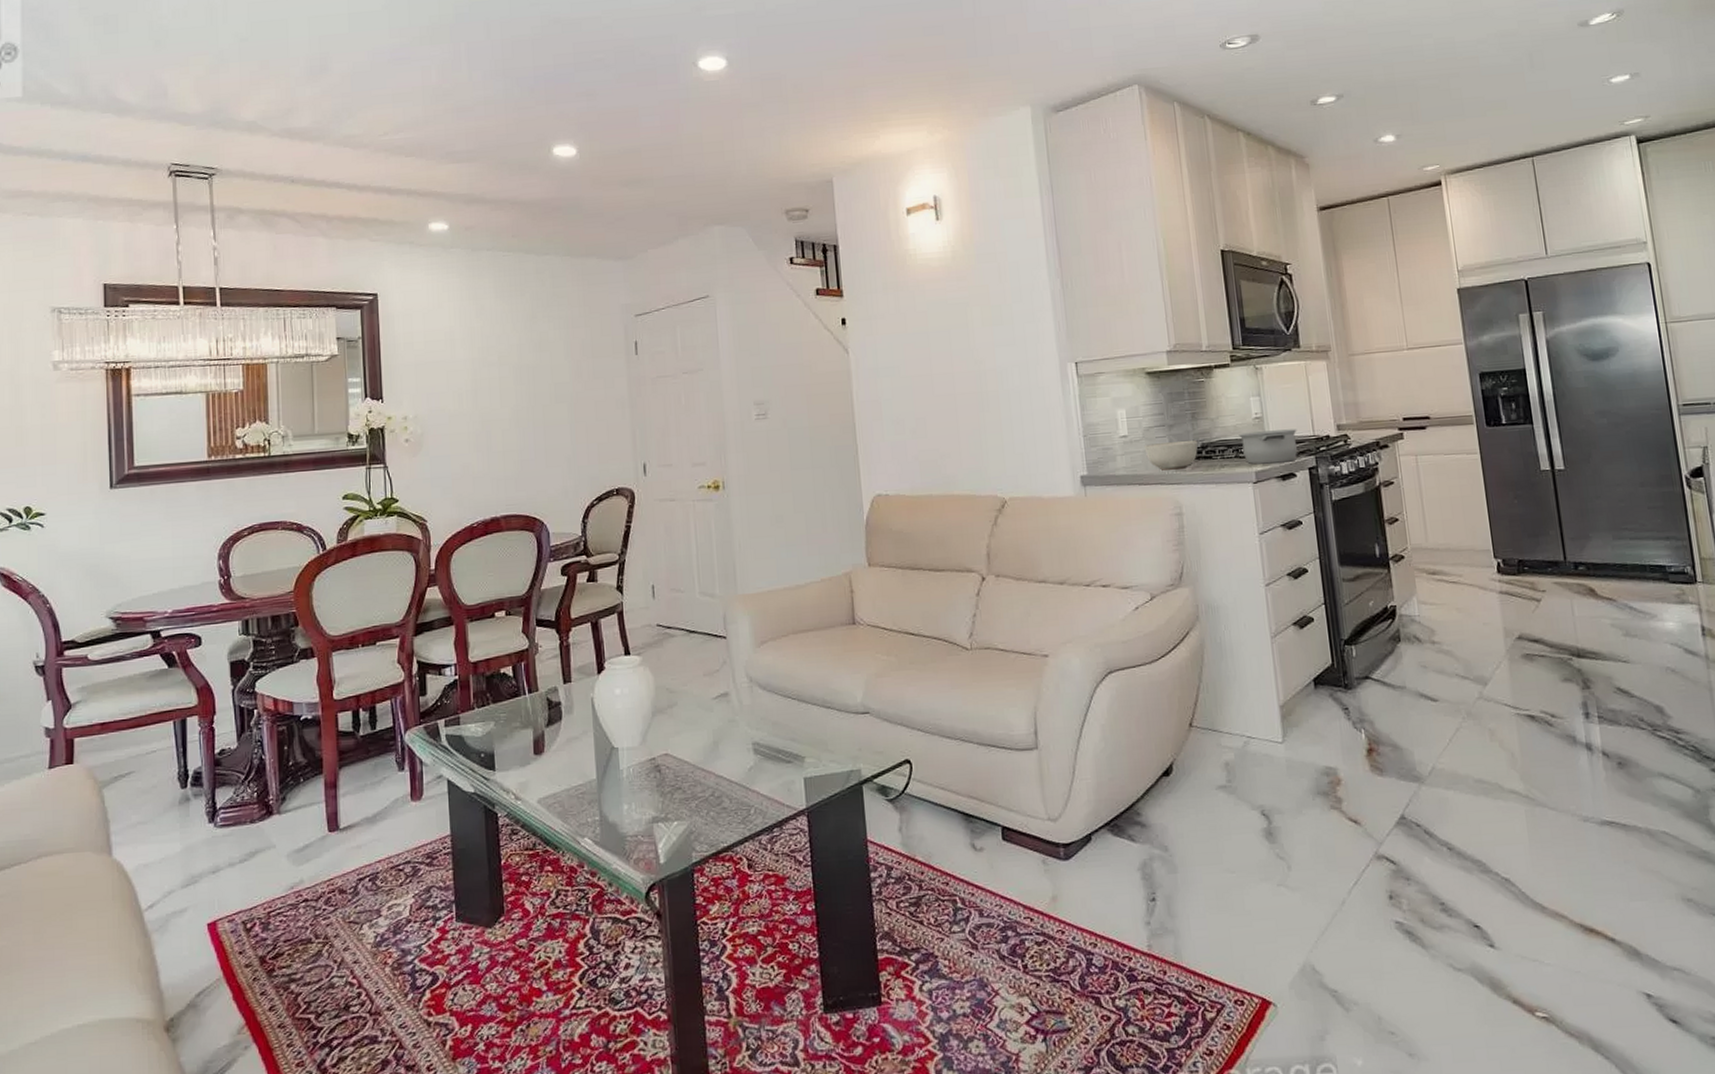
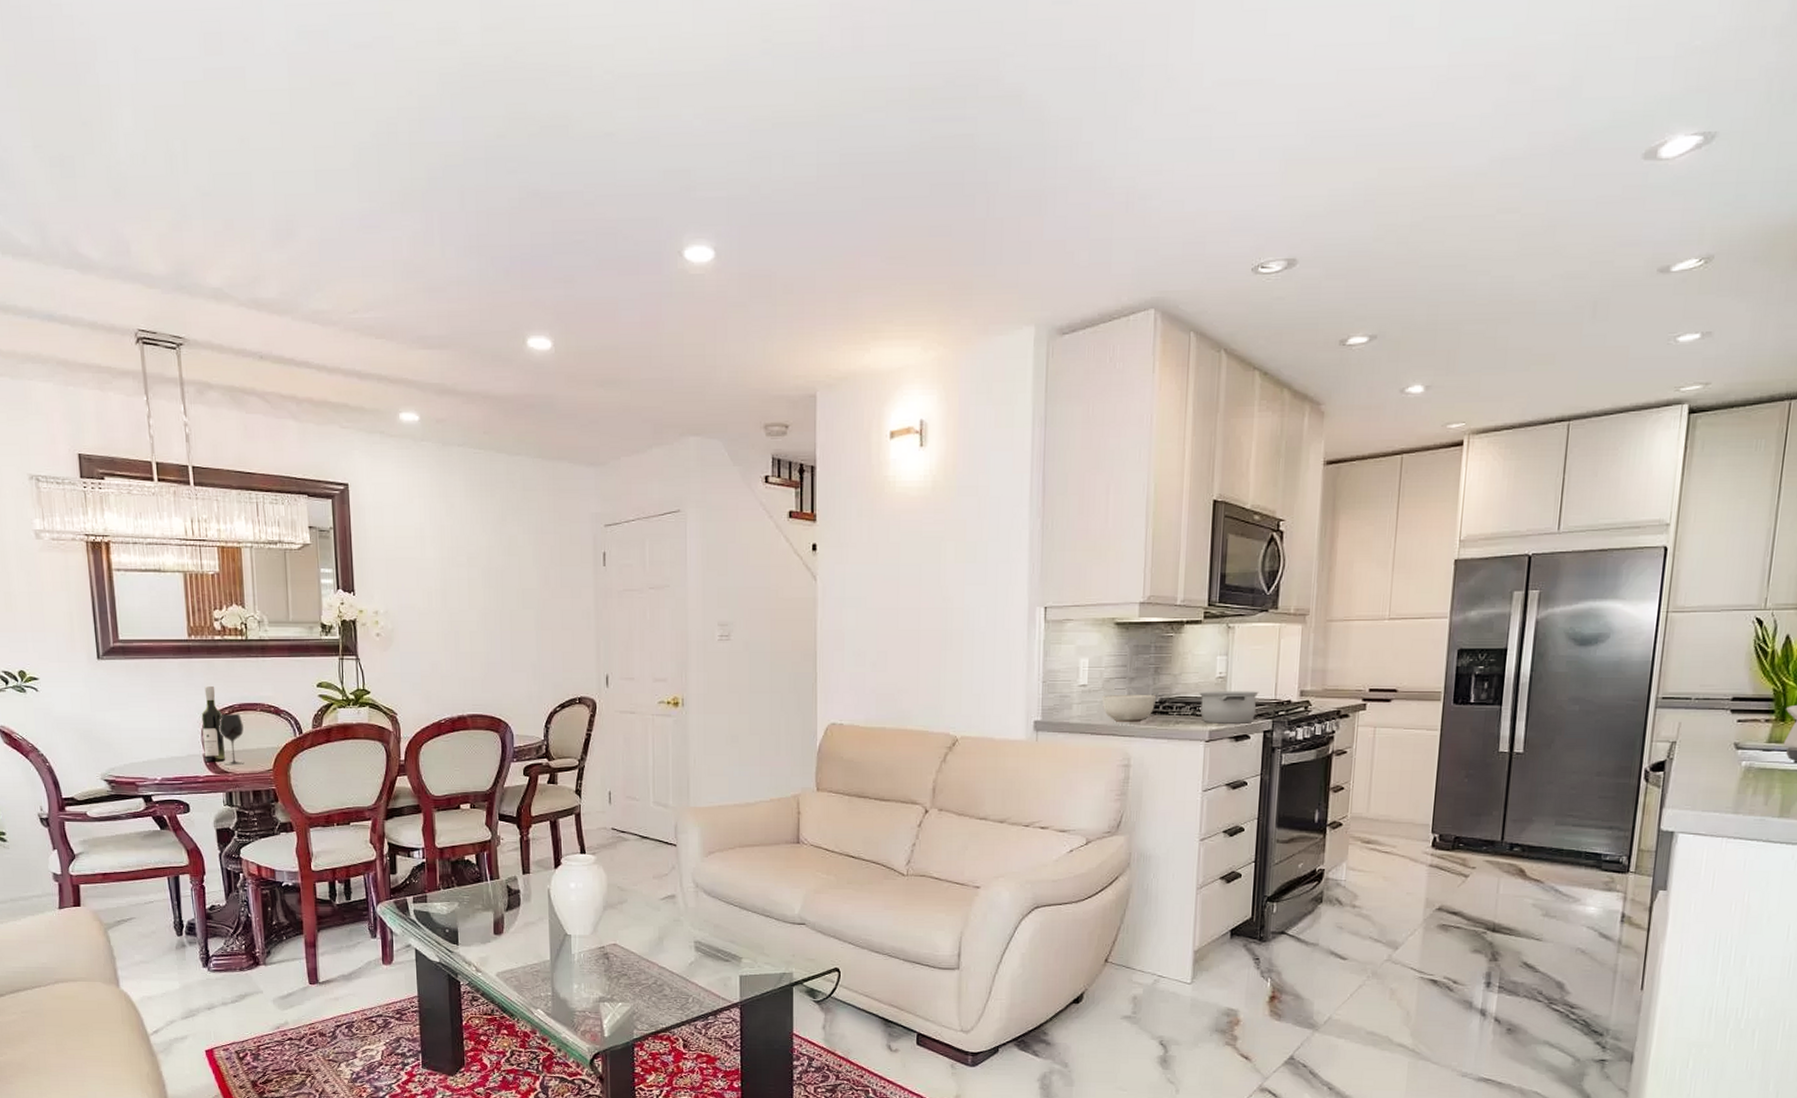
bottle: none [218,506,243,590] -> present [201,685,226,763]
wine glass: none [237,533,263,591] -> present [219,713,245,766]

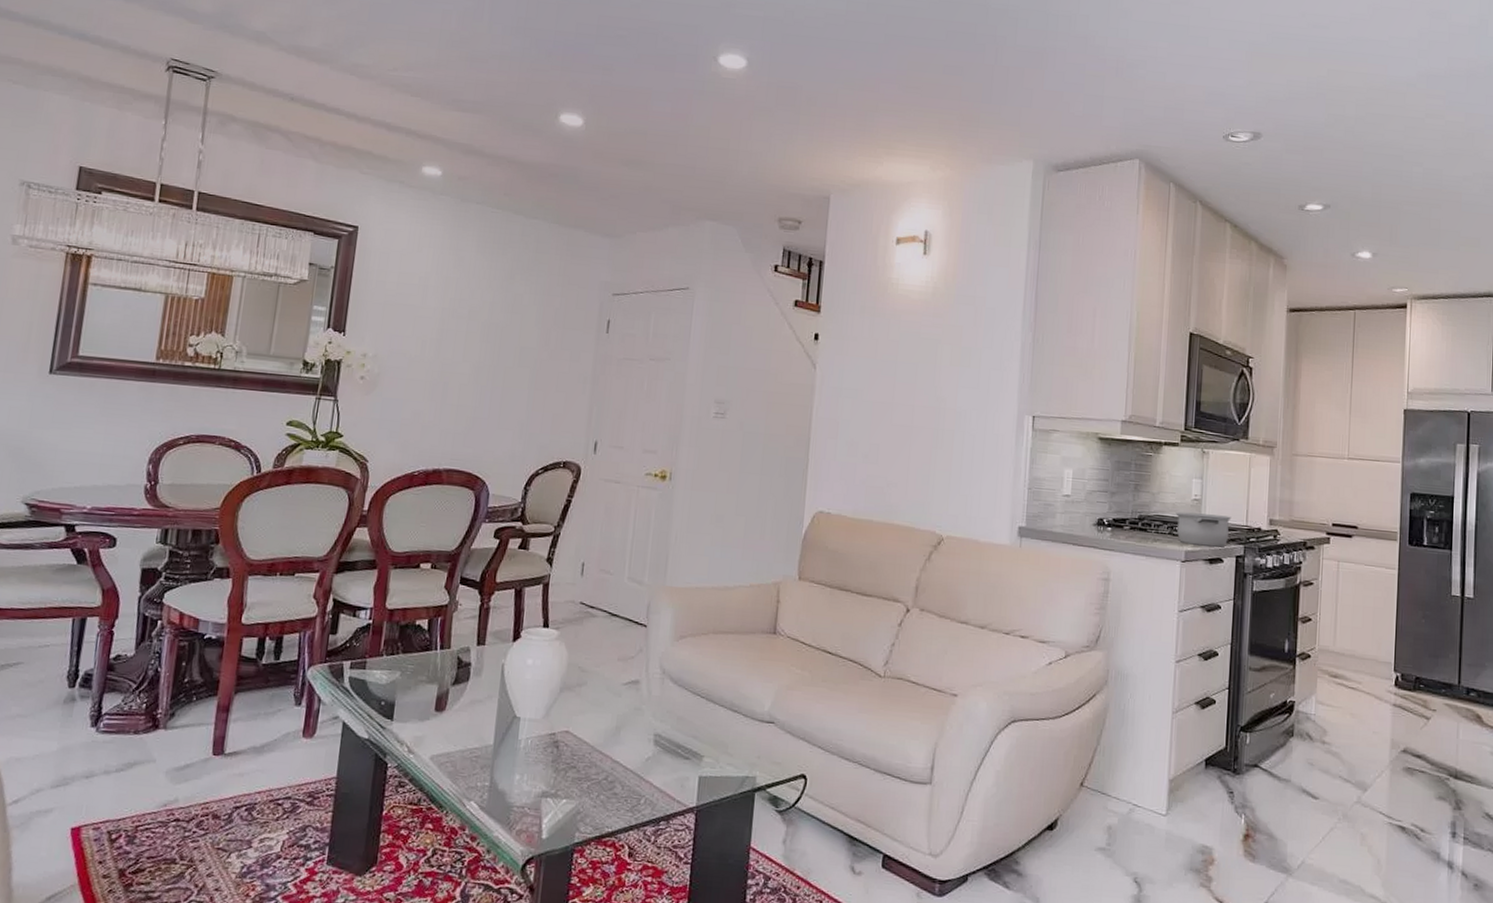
bottle: present [201,685,226,763] -> none [145,412,176,496]
wine glass: present [219,713,245,766] -> none [166,443,197,501]
bowl: present [1102,695,1157,723] -> none [1084,507,1136,537]

